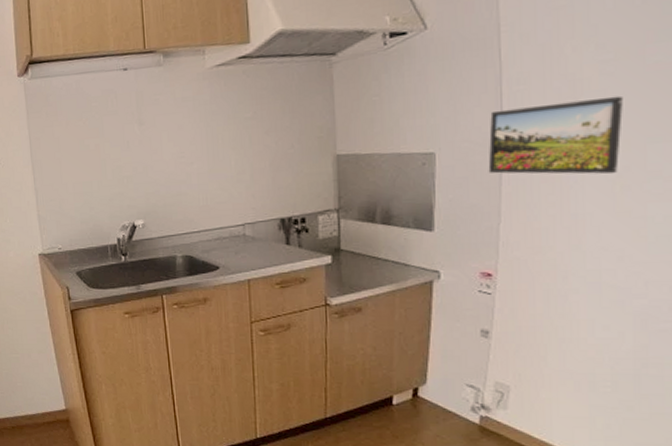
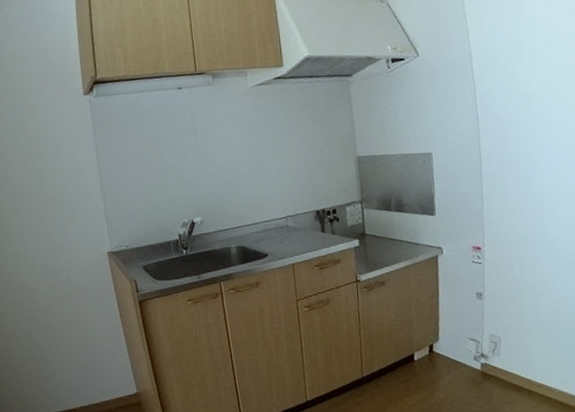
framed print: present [488,95,623,175] -> none [469,106,562,168]

